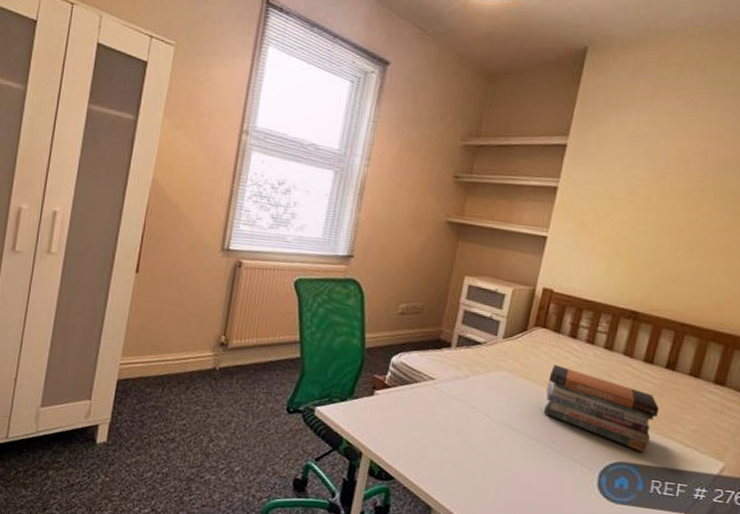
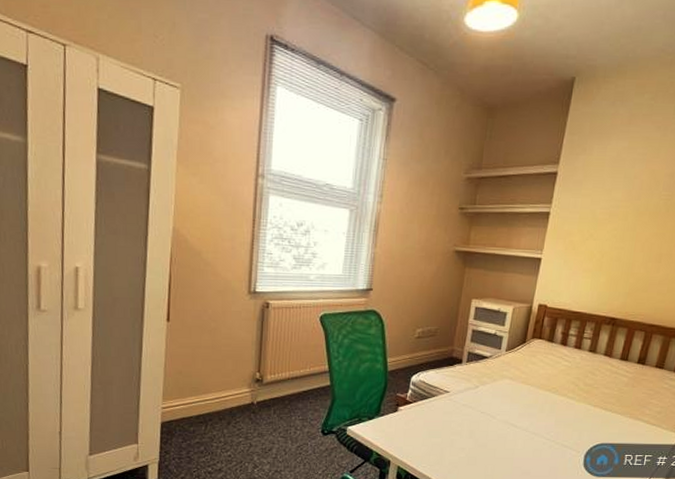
book stack: present [543,364,660,453] -> none [540,369,632,434]

